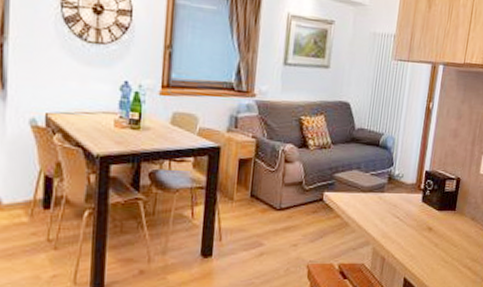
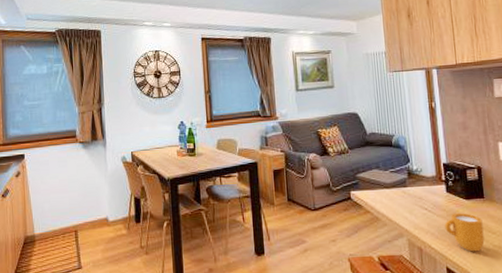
mug: none [412,224,449,264] -> present [445,213,485,252]

